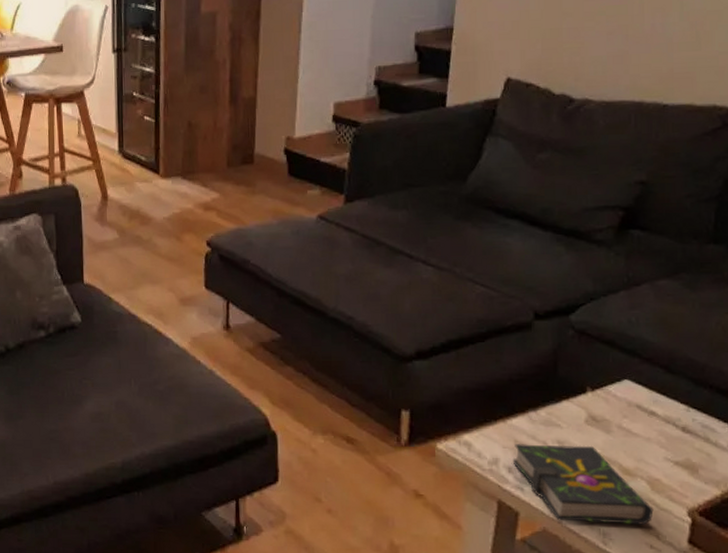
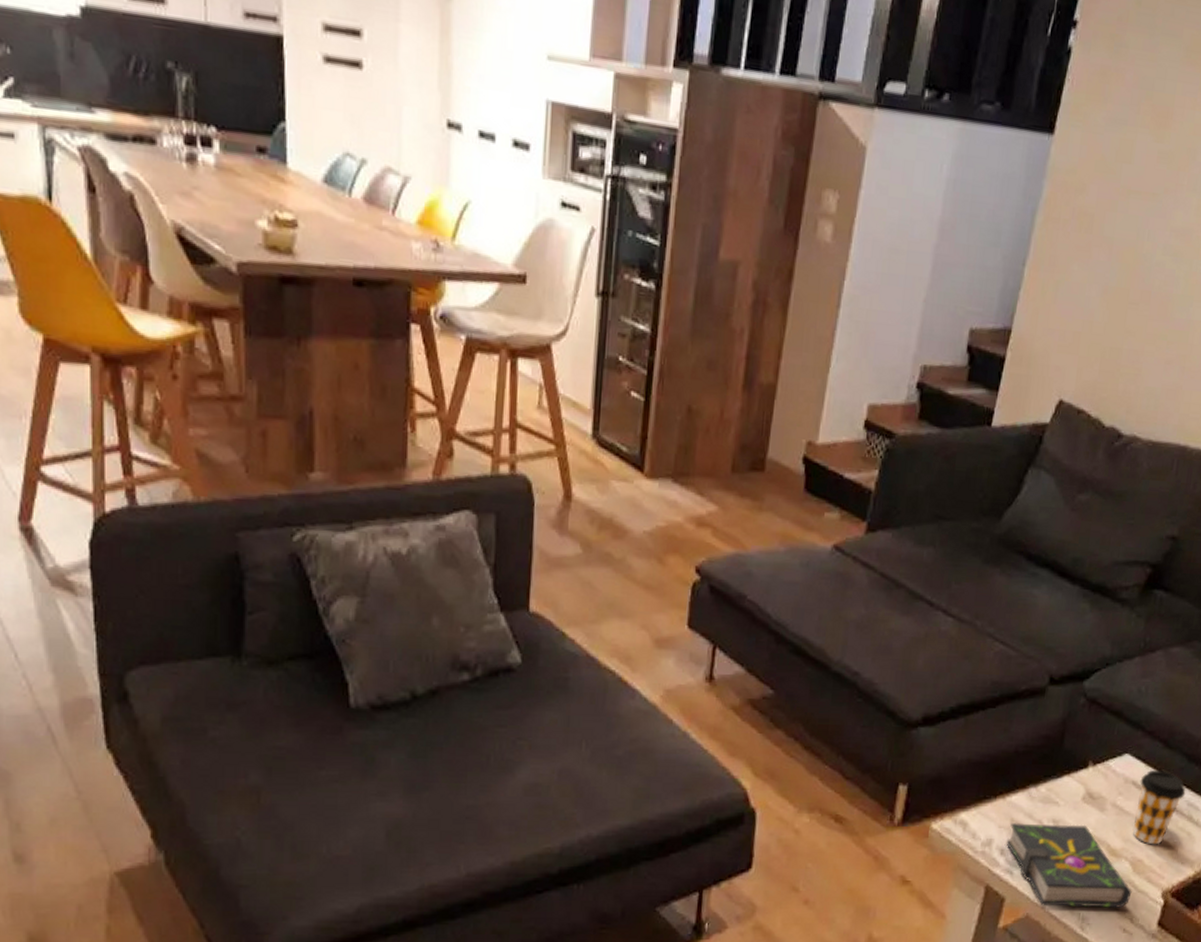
coffee cup: none [644,393,698,465] -> present [1133,769,1186,845]

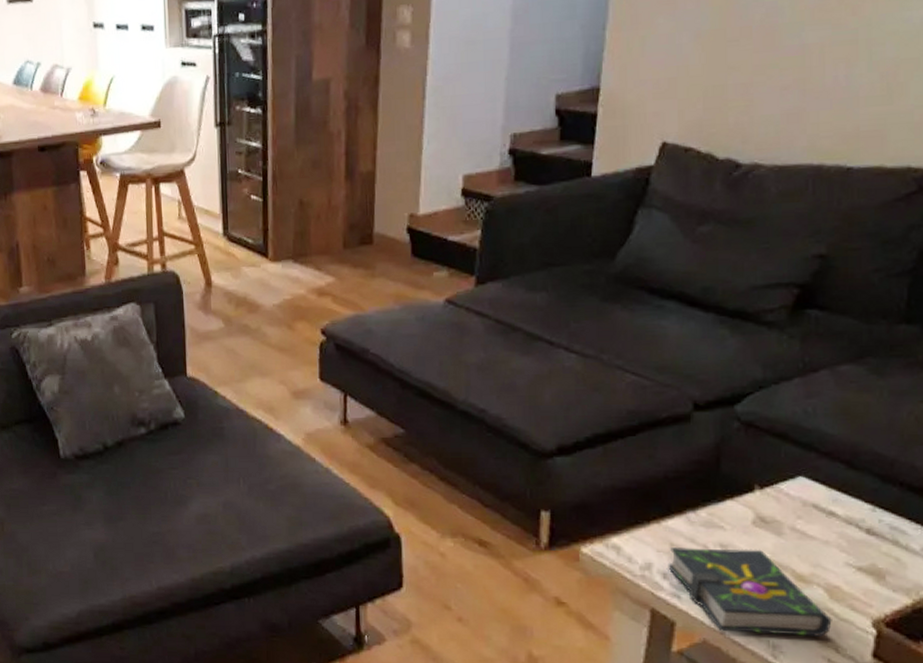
coffee cup: present [1133,769,1186,845] -> none [821,491,885,571]

